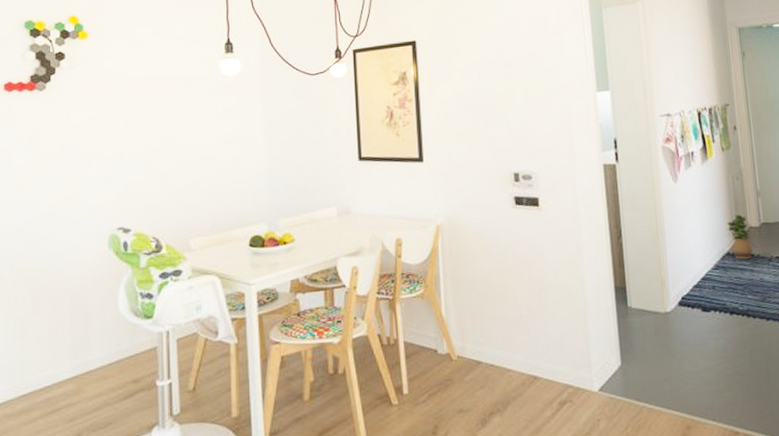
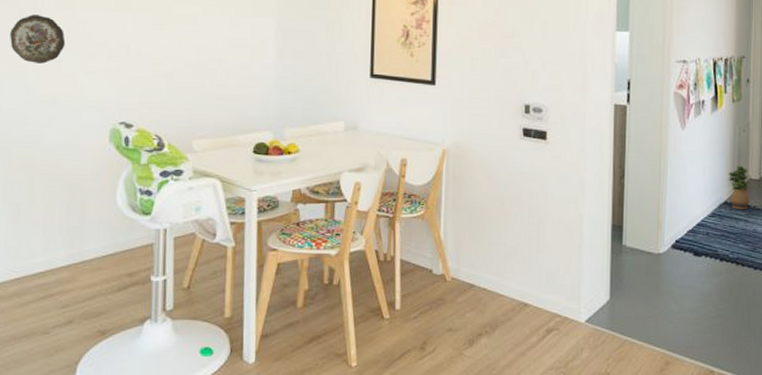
decorative plate: none [9,130,62,178] -> present [10,14,66,64]

